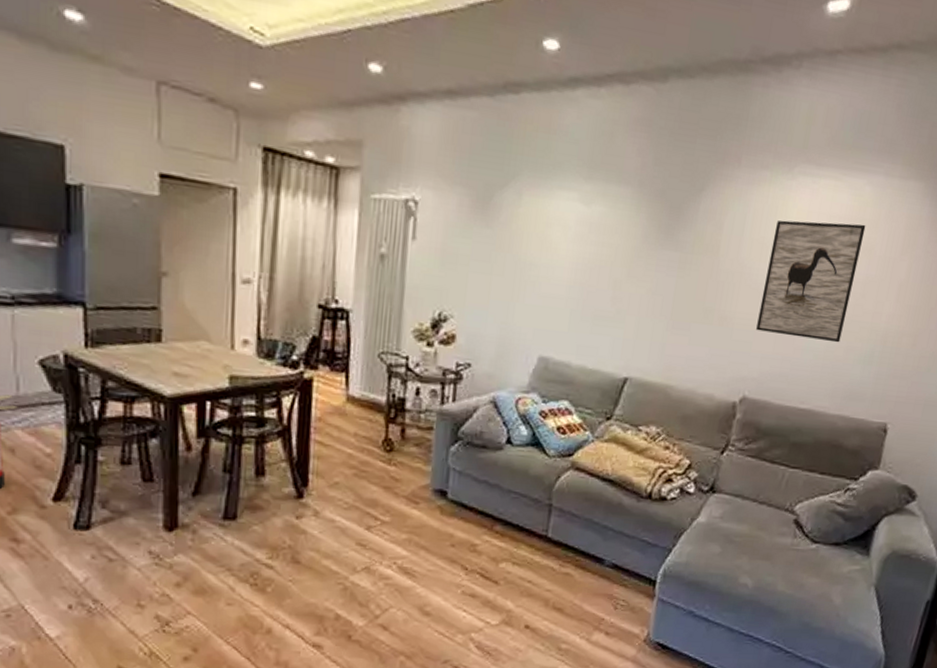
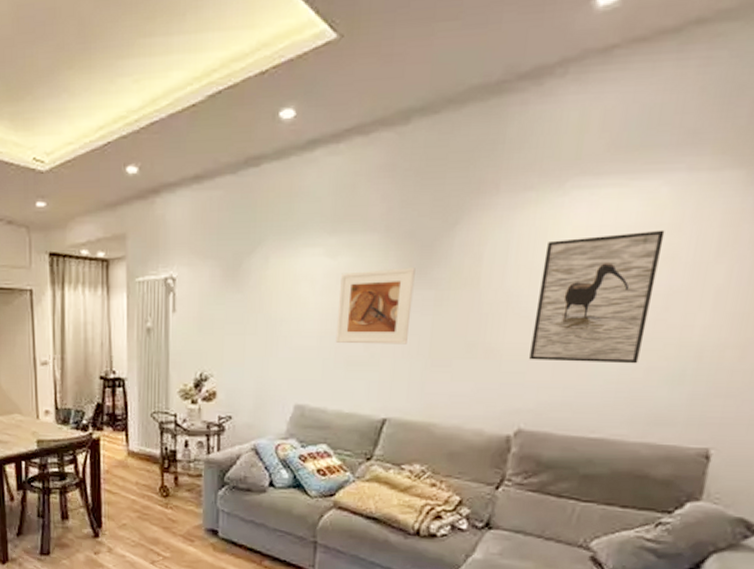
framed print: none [584,222,664,304] -> present [335,267,416,344]

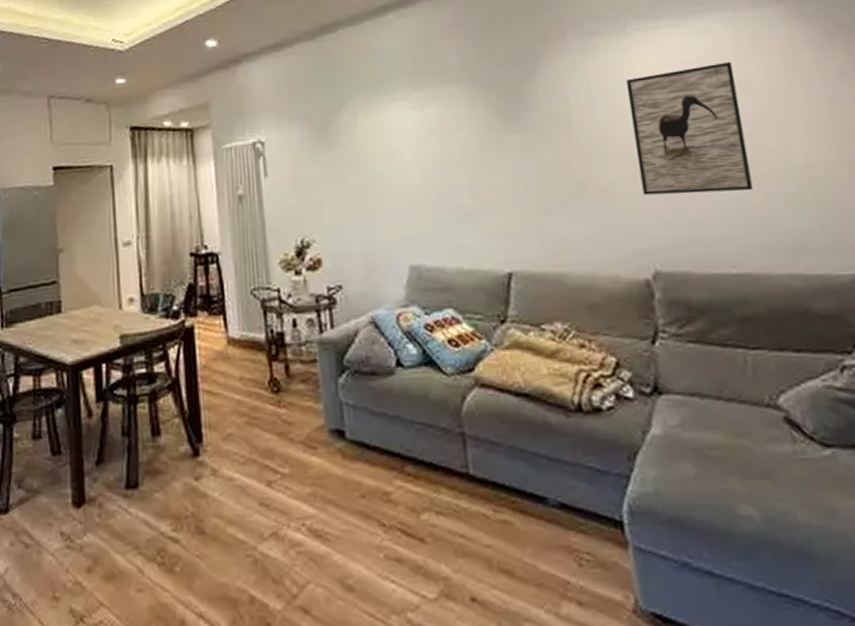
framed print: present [335,267,416,344] -> none [433,113,515,194]

